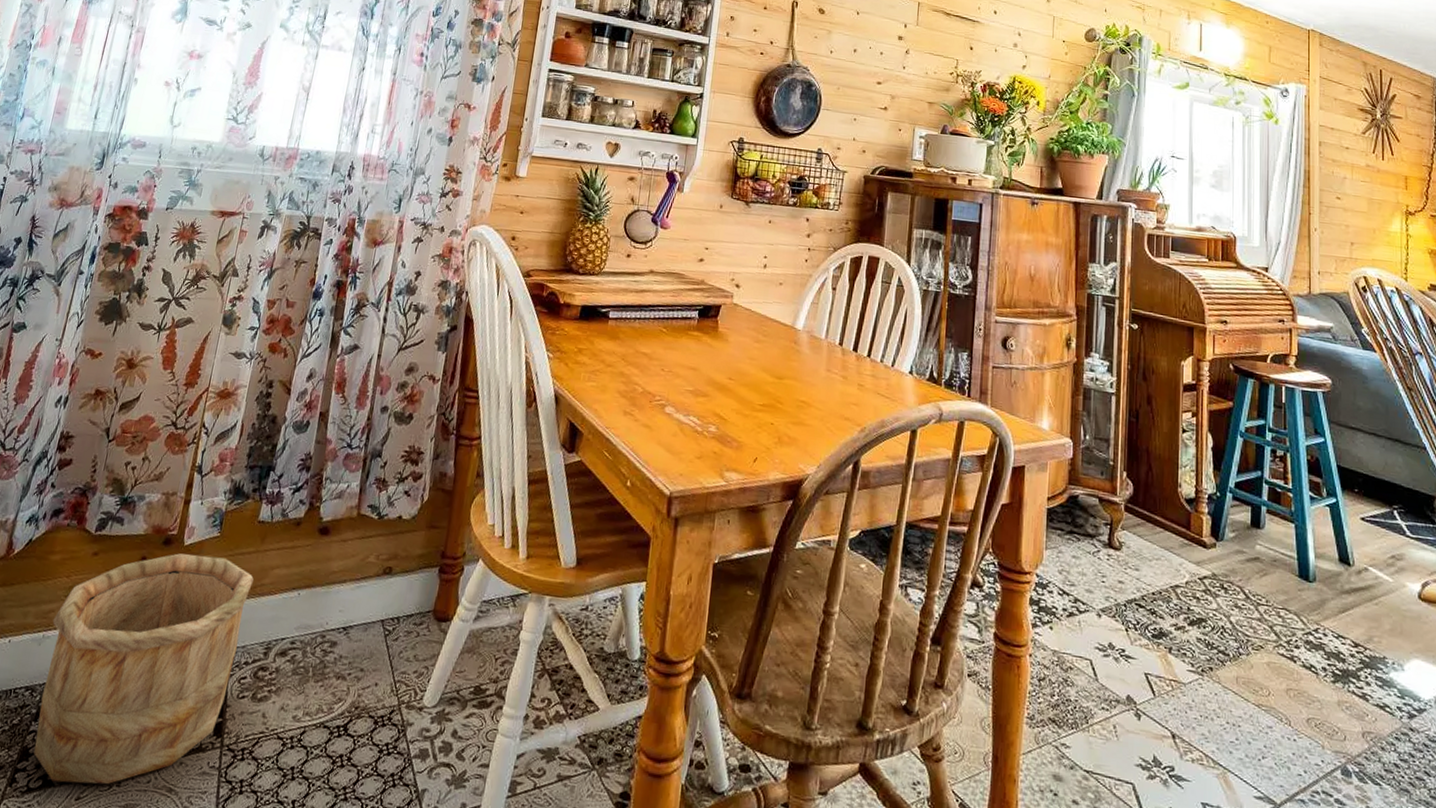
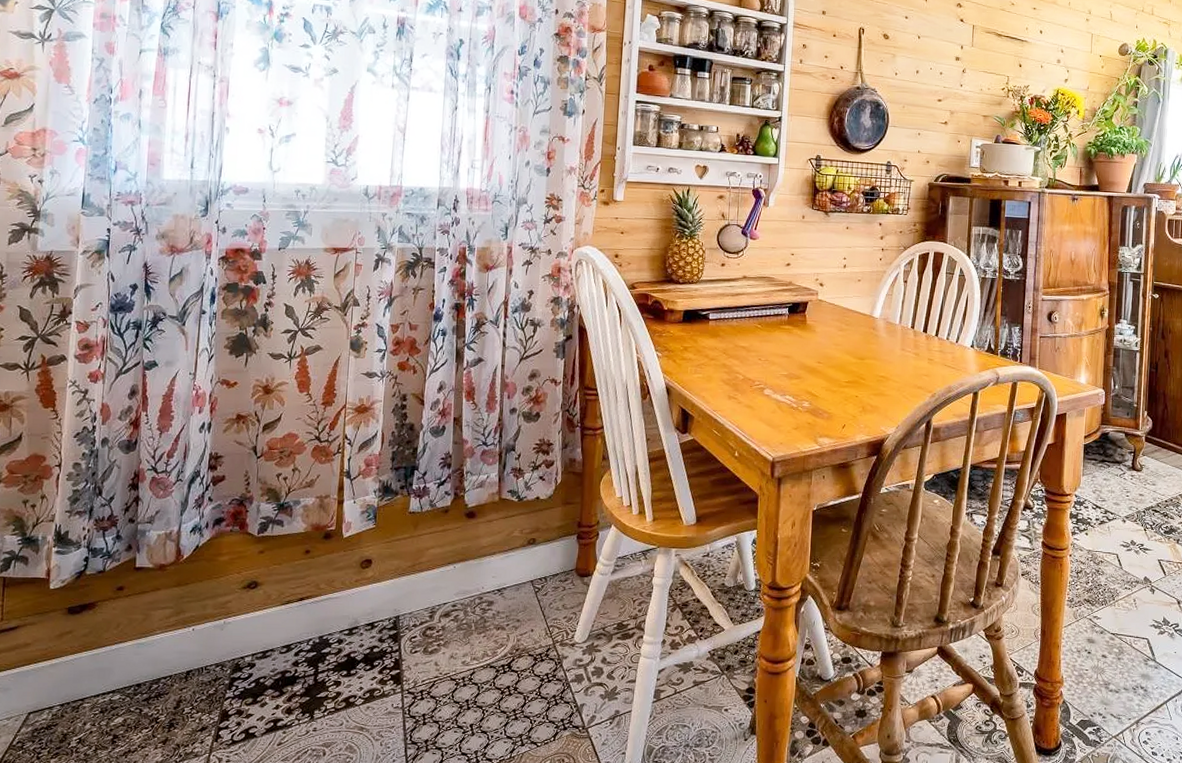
wooden bucket: present [34,553,254,785] -> none [231,544,412,734]

